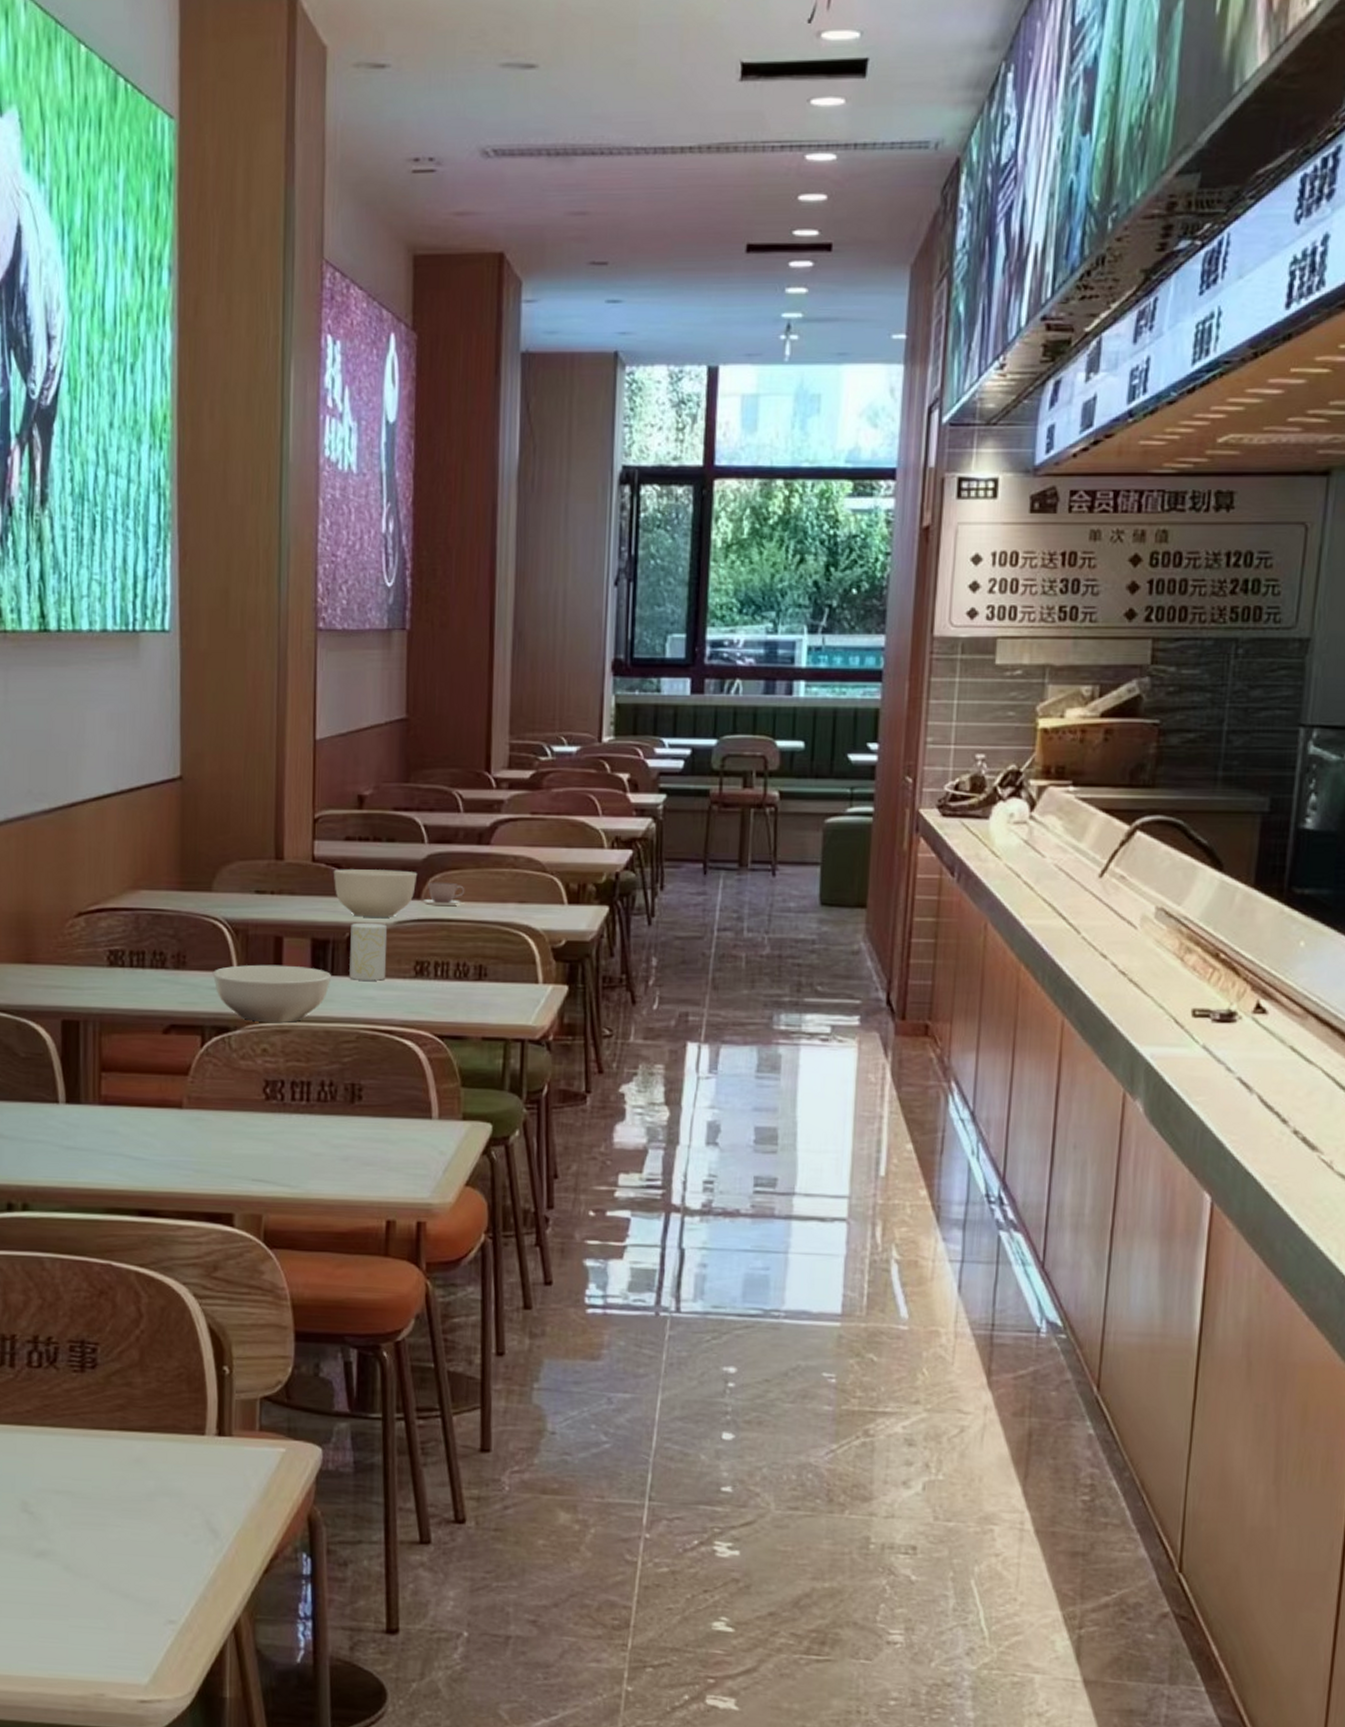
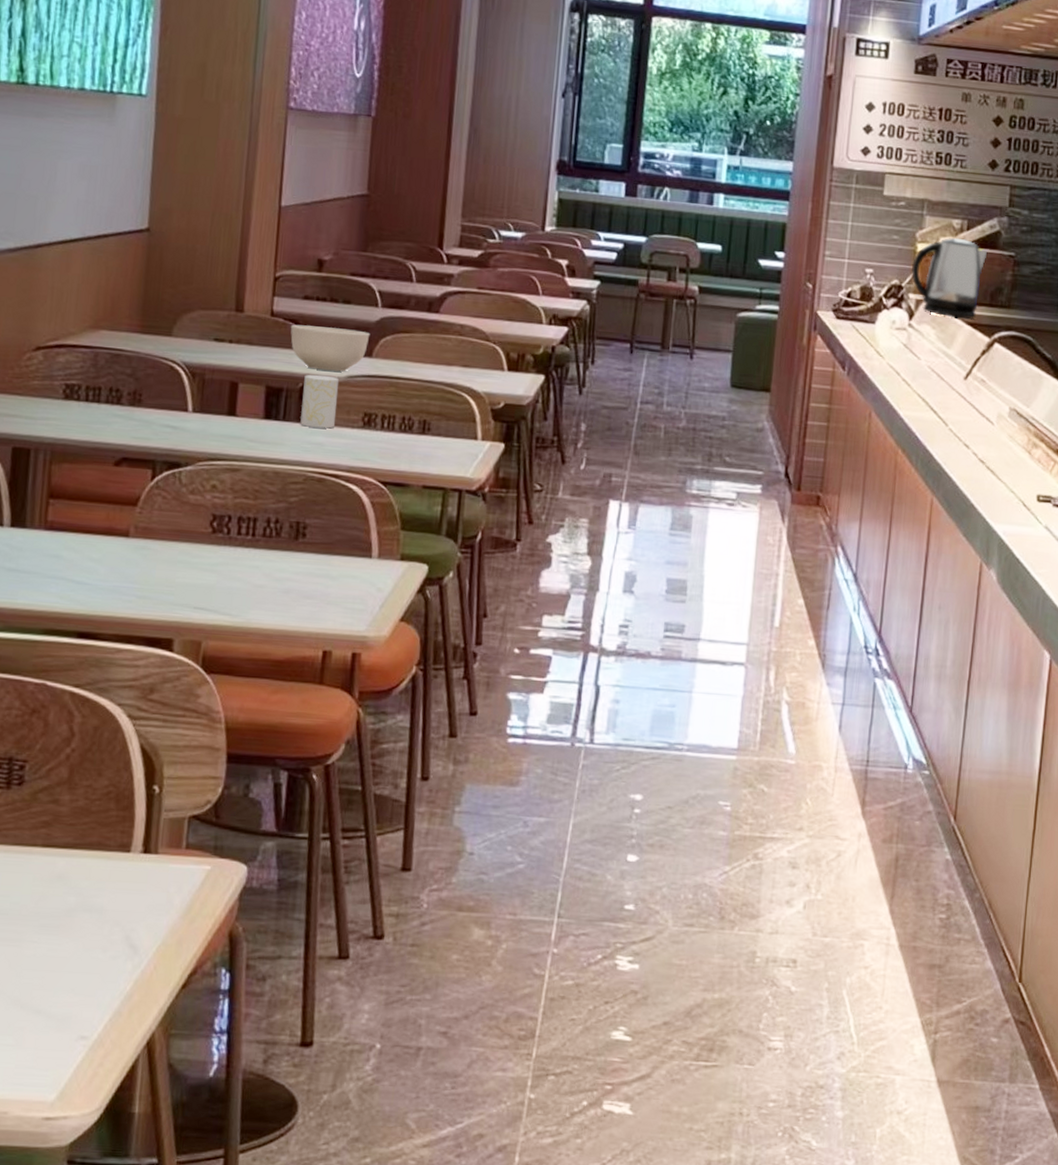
bowl: present [212,964,332,1023] -> none [167,406,284,462]
teacup: present [421,882,465,906] -> none [372,342,414,365]
kettle: none [1031,707,1126,805] -> present [910,237,988,320]

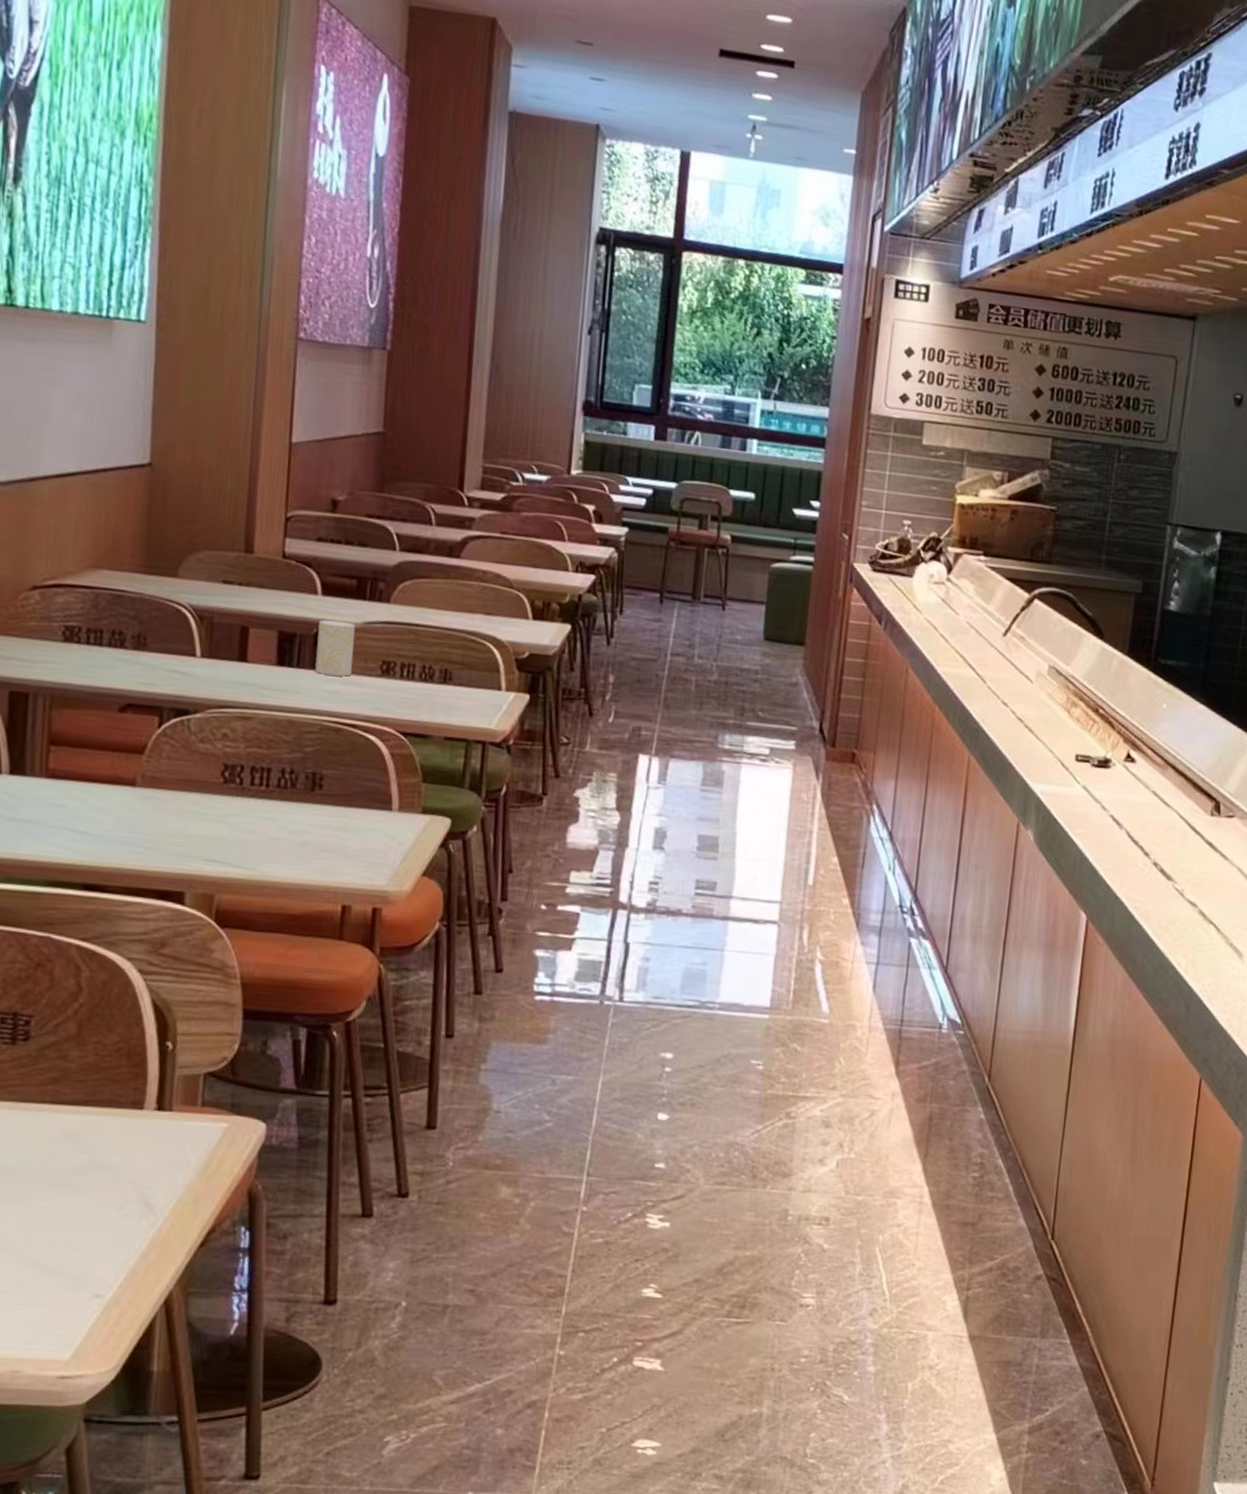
bowl: present [290,324,370,372] -> none [303,567,388,618]
kettle: present [910,237,988,320] -> none [949,489,1029,575]

